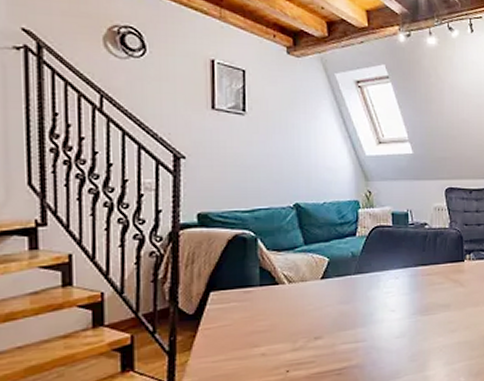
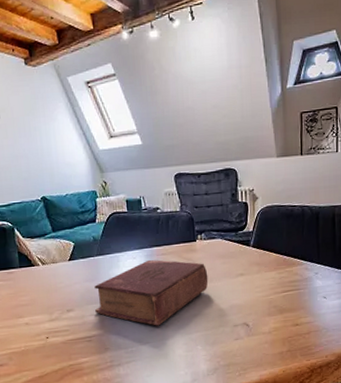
book: none [348,280,475,356] -> present [94,259,209,326]

